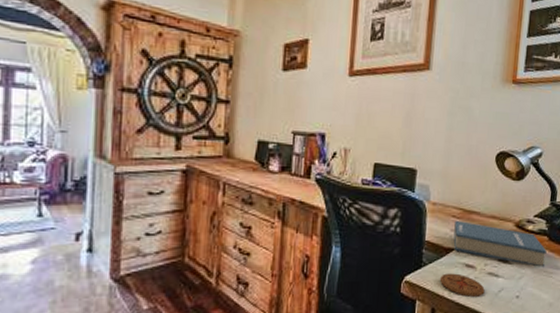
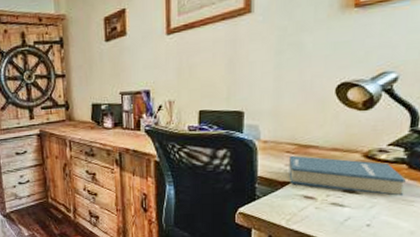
coaster: present [439,273,485,298] -> none [275,204,328,226]

